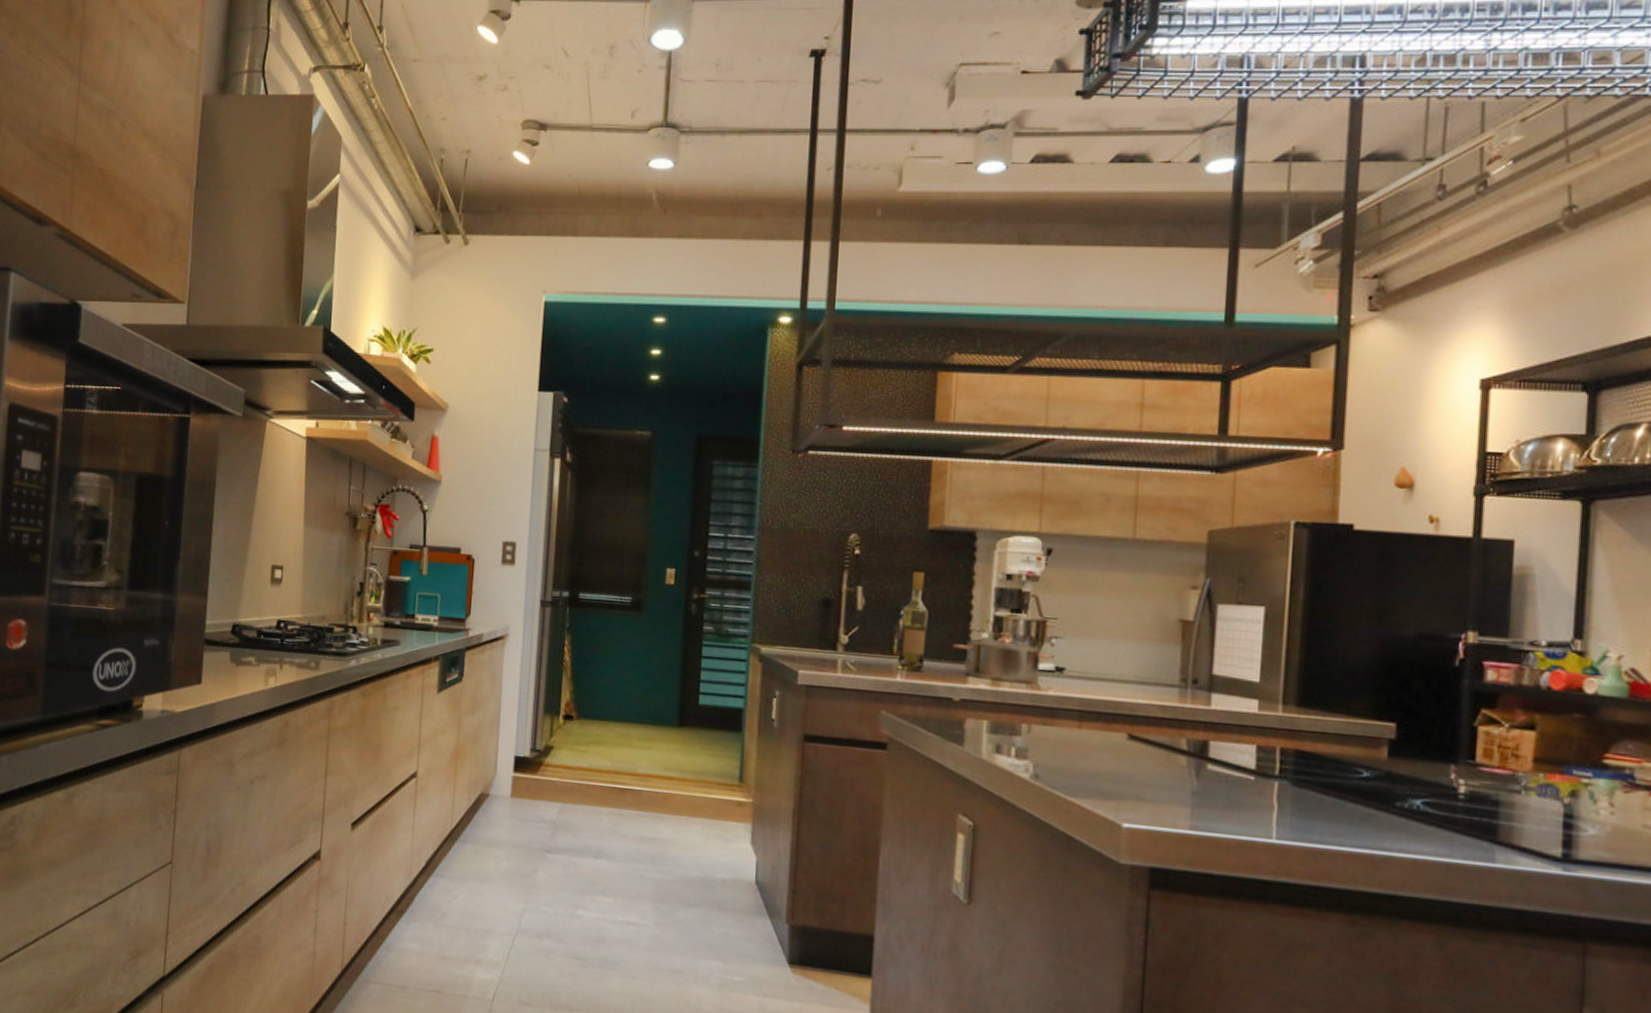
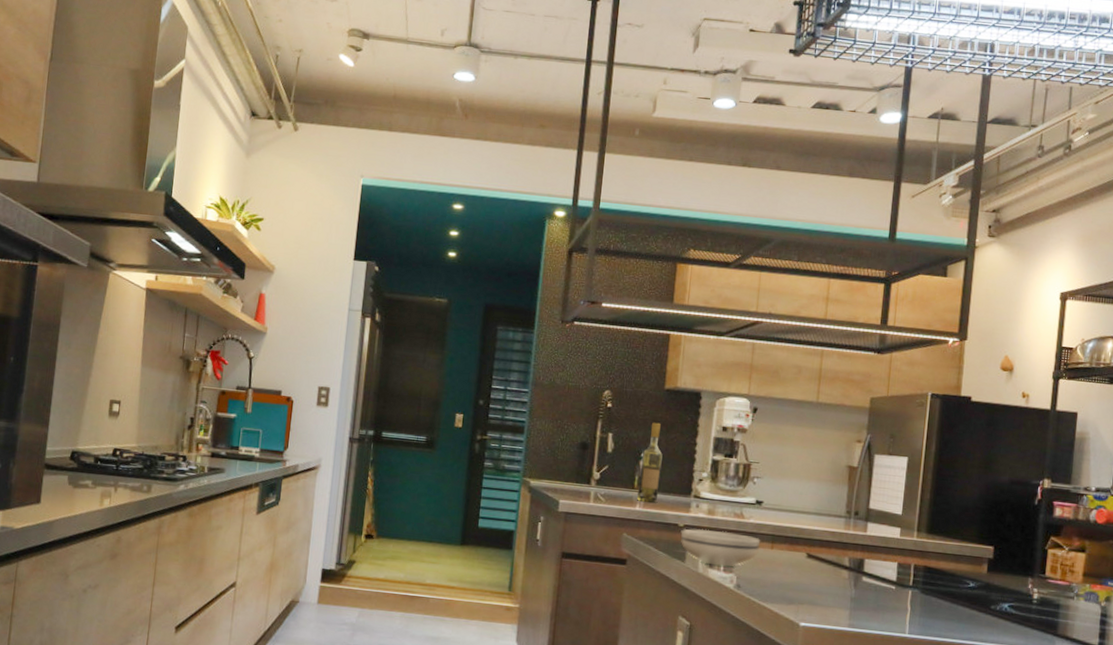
cooking pot: present [952,631,1055,685] -> none [679,471,756,514]
bowl: none [956,703,1064,752] -> present [680,528,761,567]

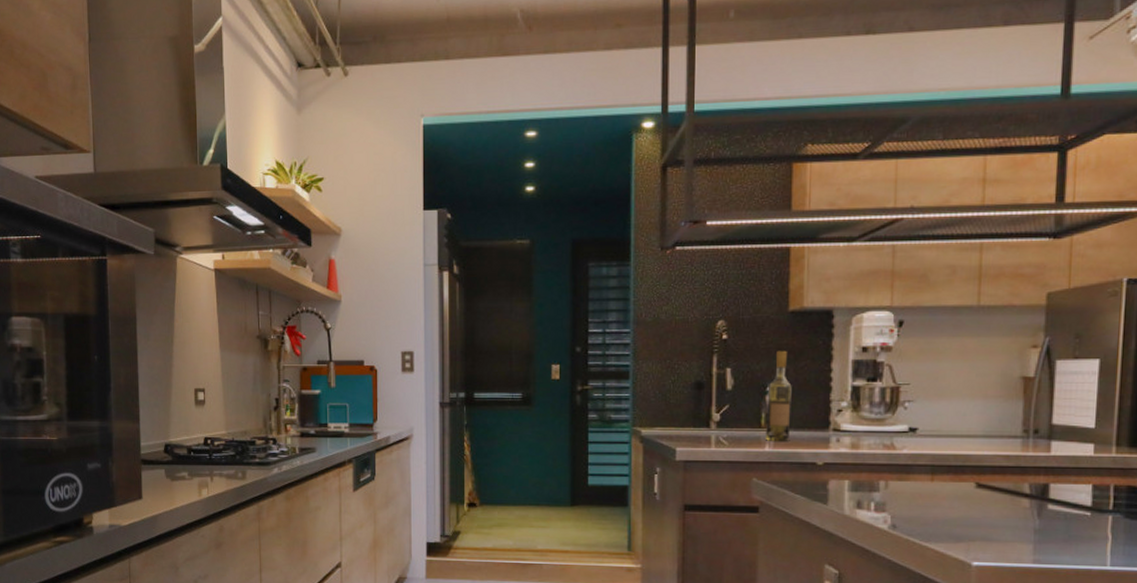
bowl: present [680,528,761,567] -> none [820,465,918,506]

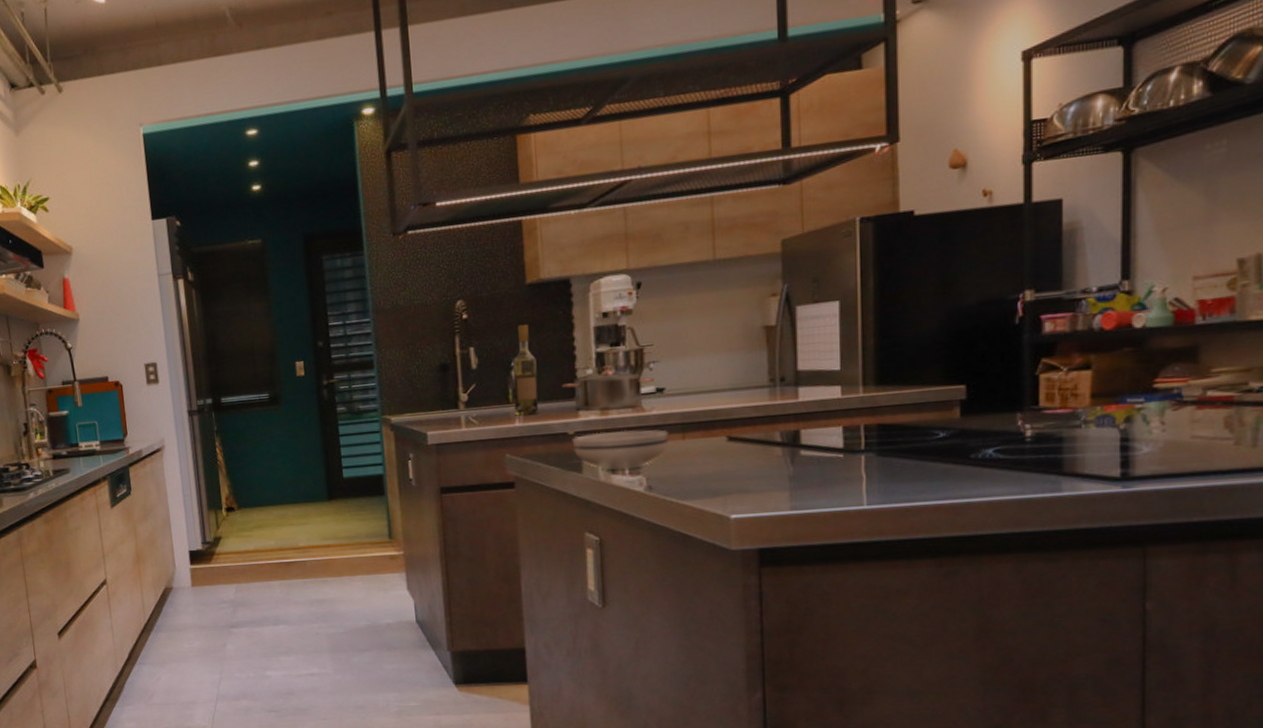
cooking pot: none [814,399,908,446] -> present [561,365,654,412]
bowl: none [820,465,918,506] -> present [572,429,669,471]

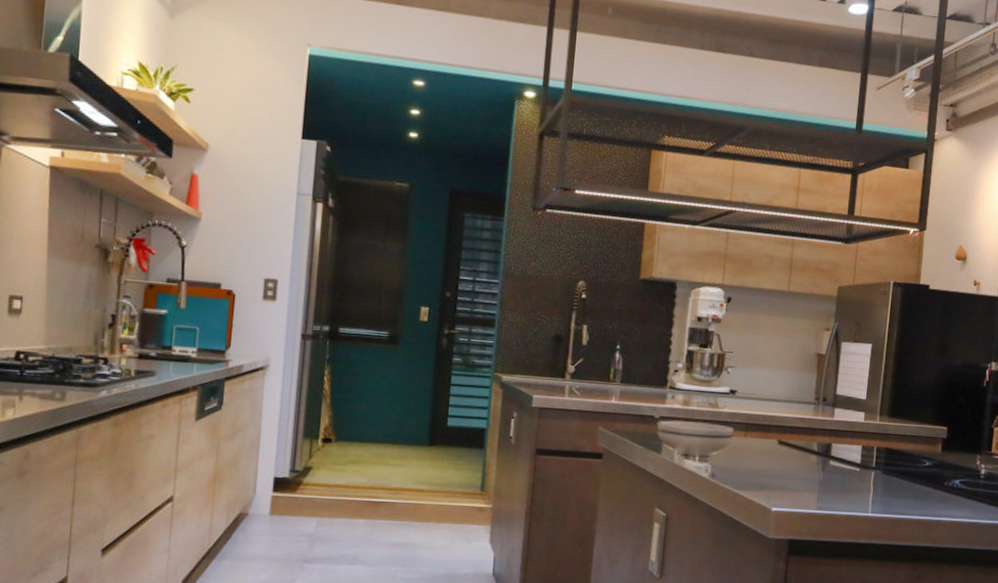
bottle: present [512,324,539,416] -> none [612,313,638,395]
cooking pot: present [561,365,654,412] -> none [655,362,730,404]

